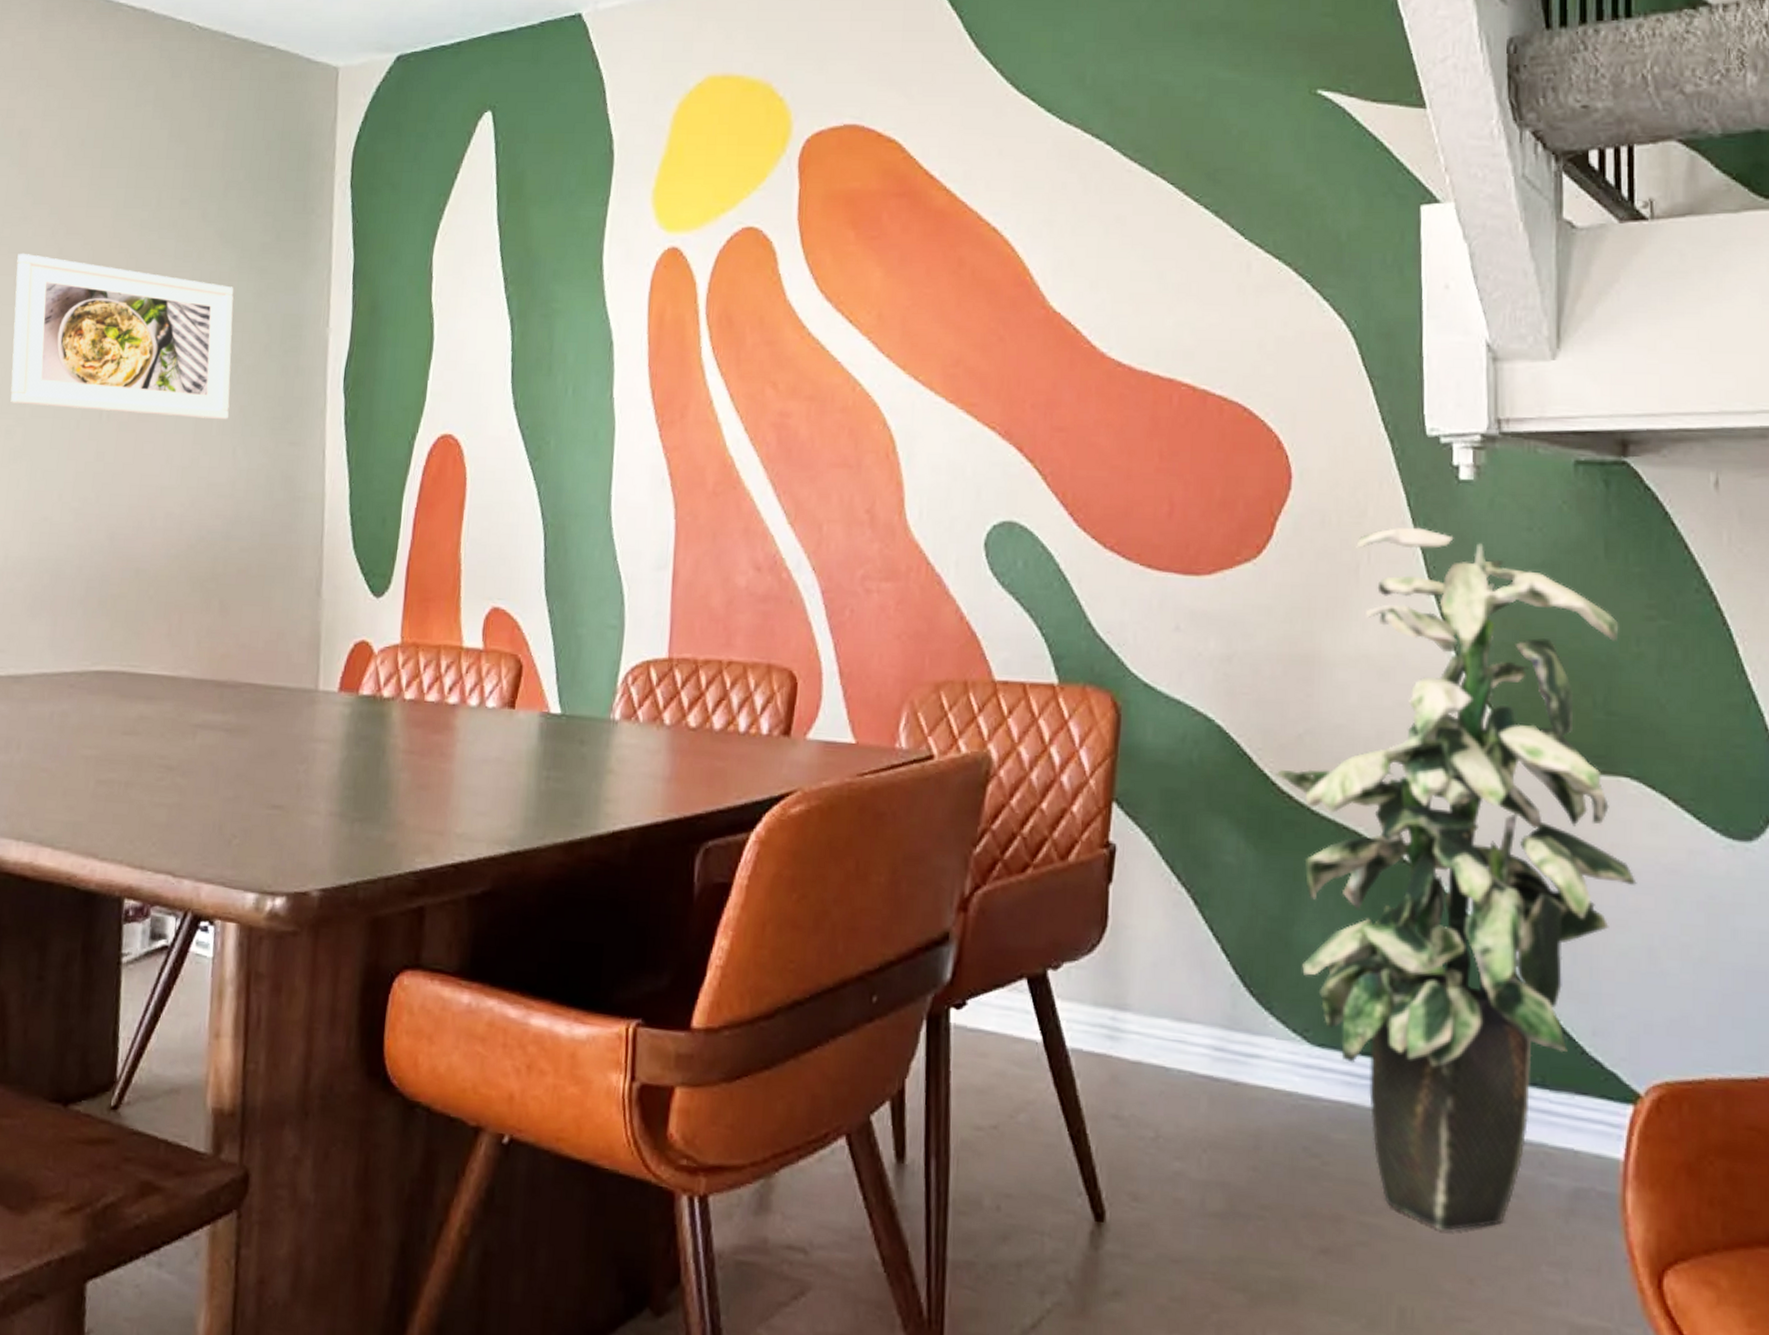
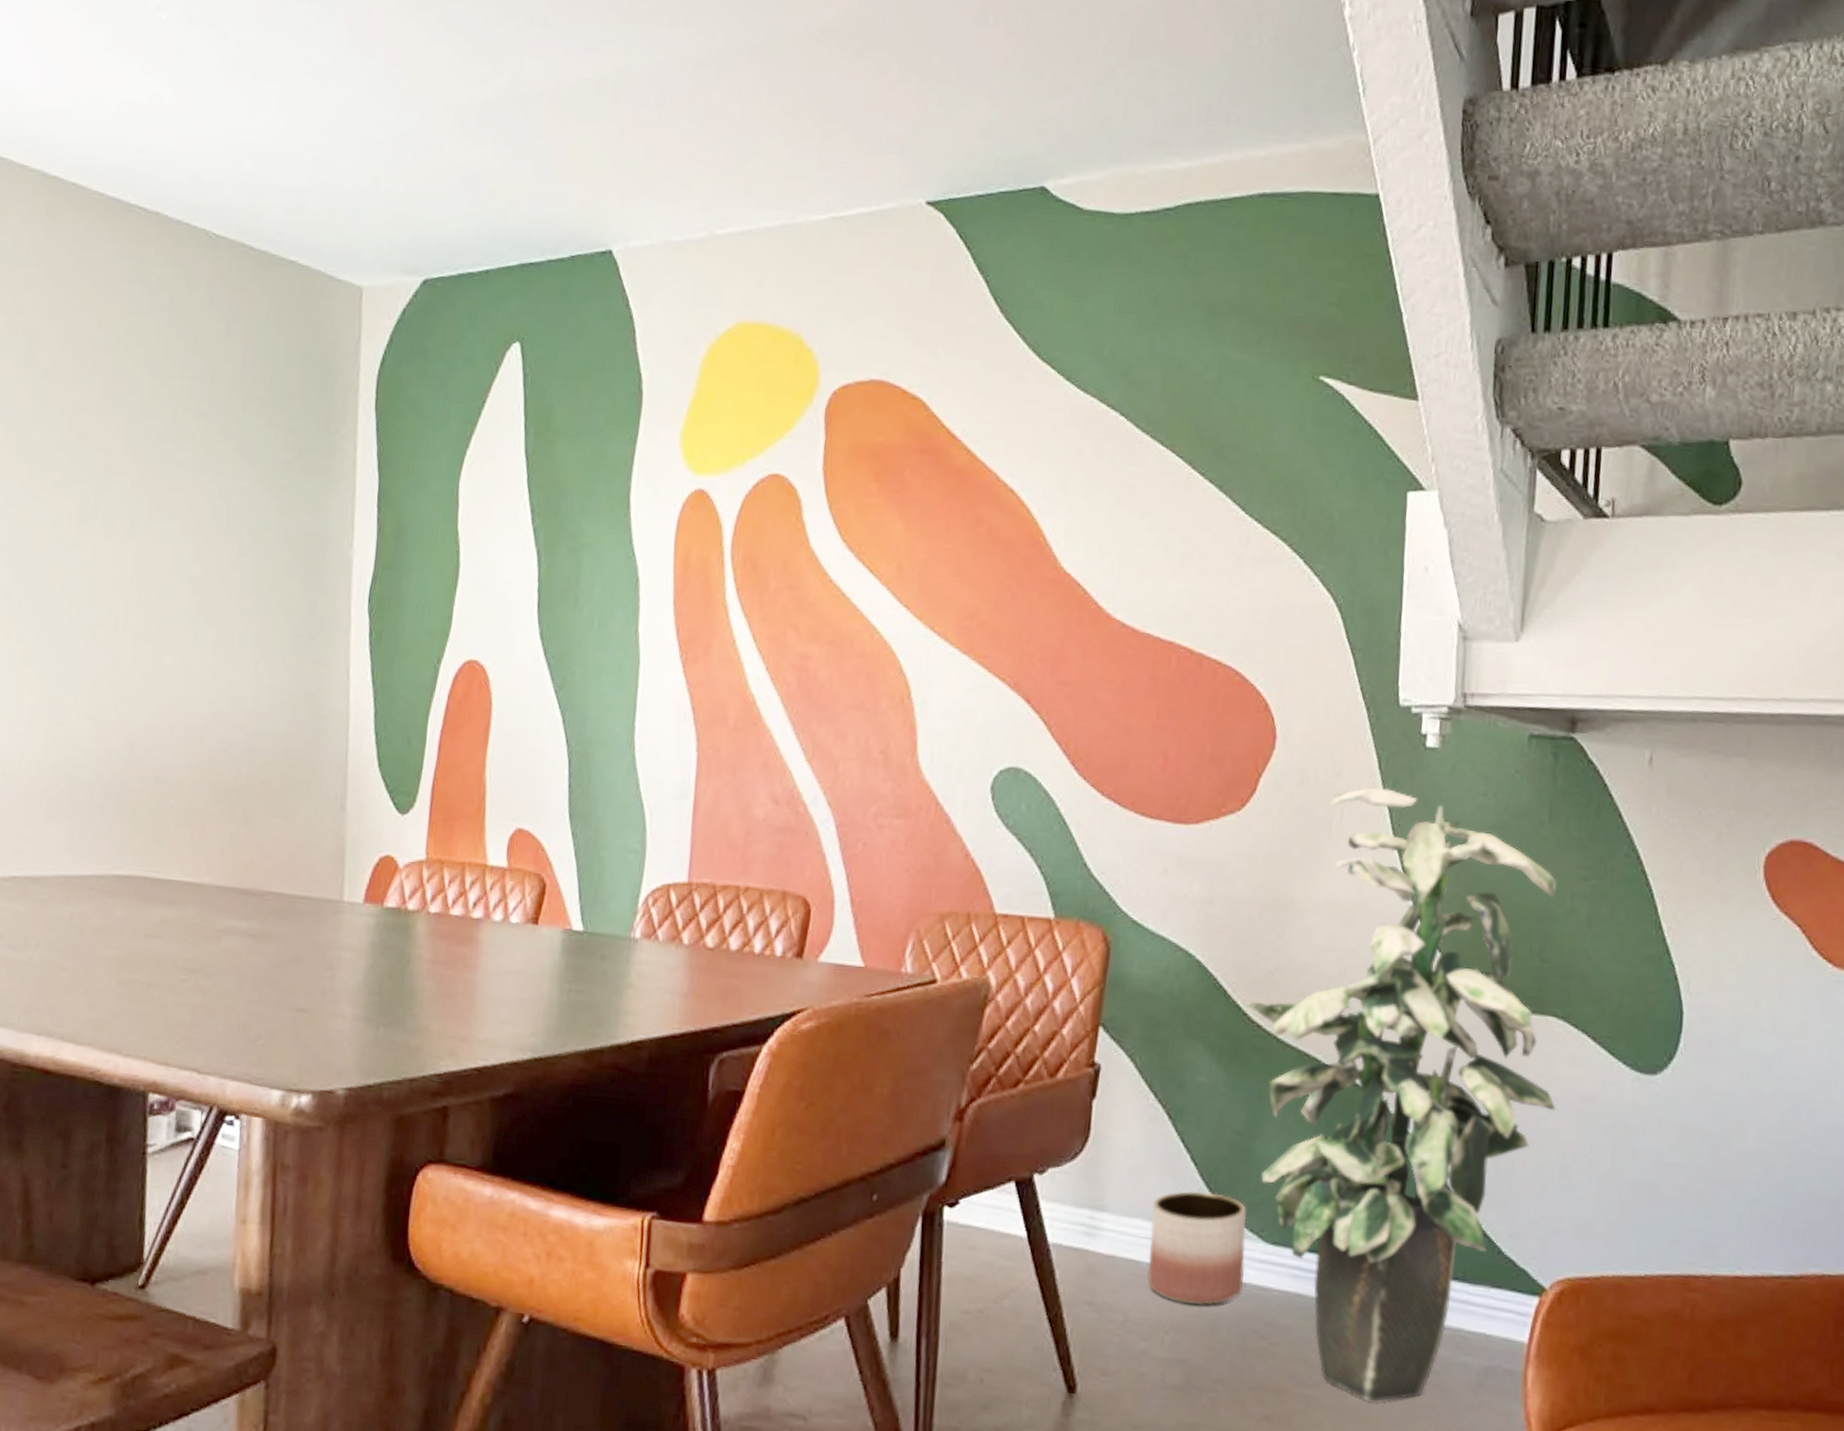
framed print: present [10,253,234,420] -> none [21,455,255,635]
planter: none [1178,986,1289,1118] -> present [1147,1191,1247,1305]

